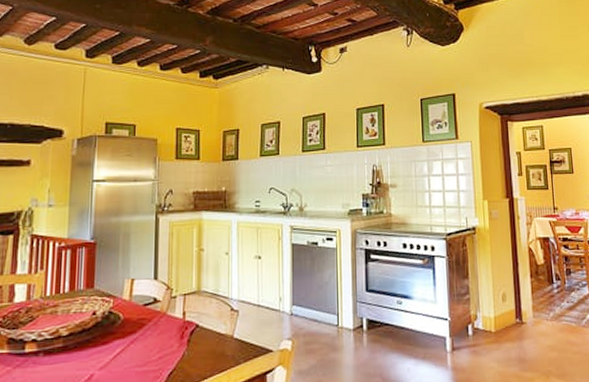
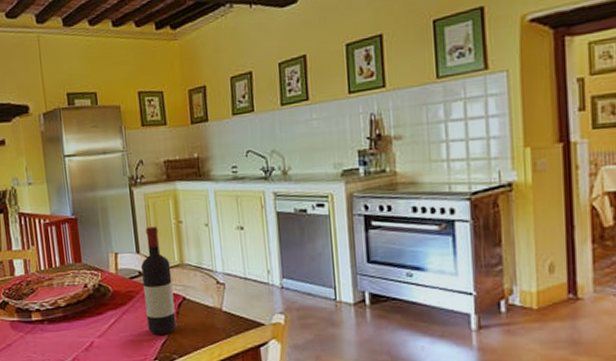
wine bottle: none [156,253,187,364] -> present [141,226,177,335]

